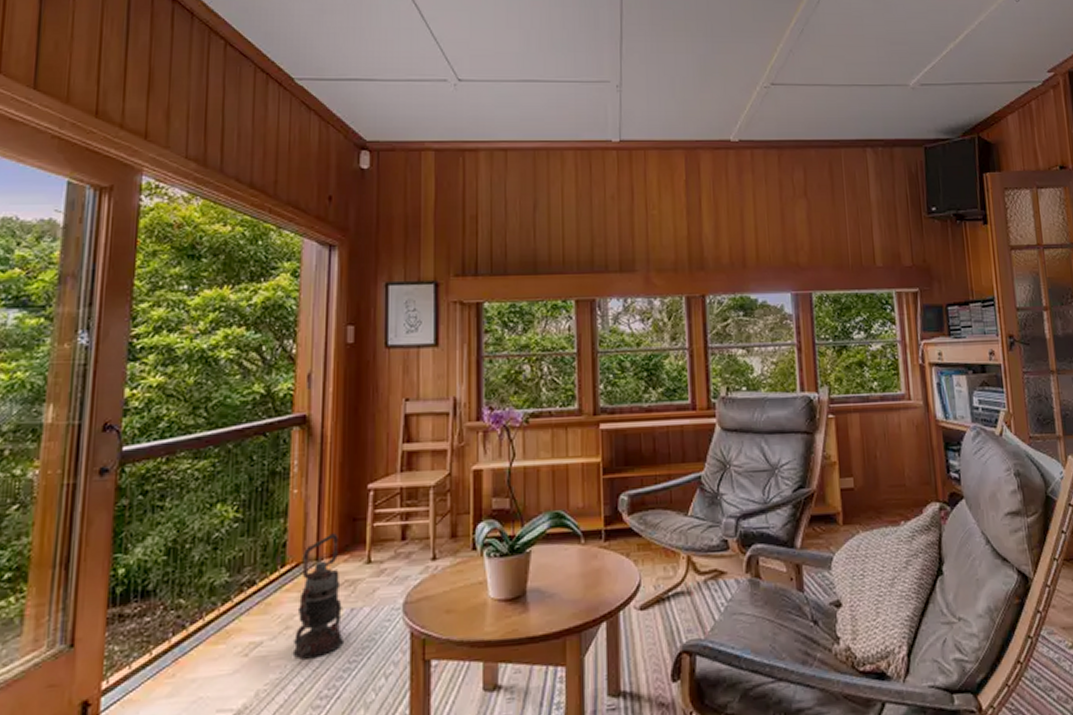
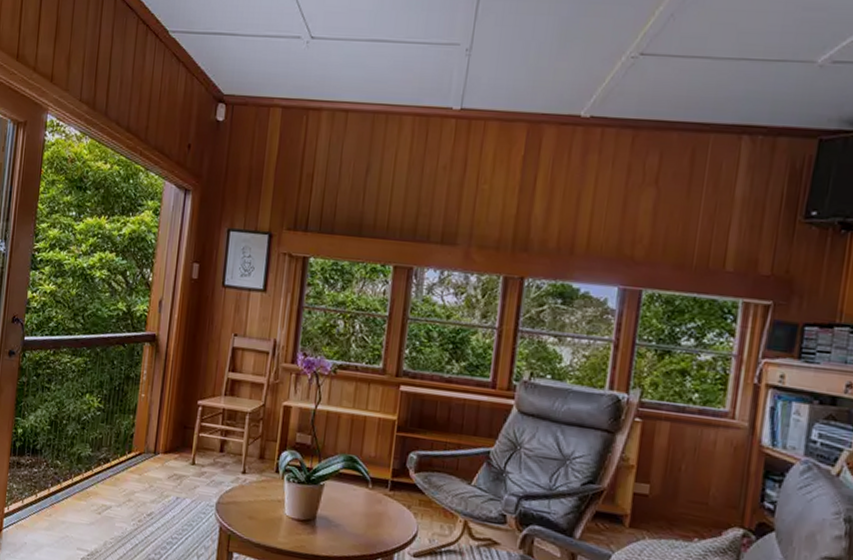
lantern: present [292,533,343,660] -> none [131,434,172,529]

